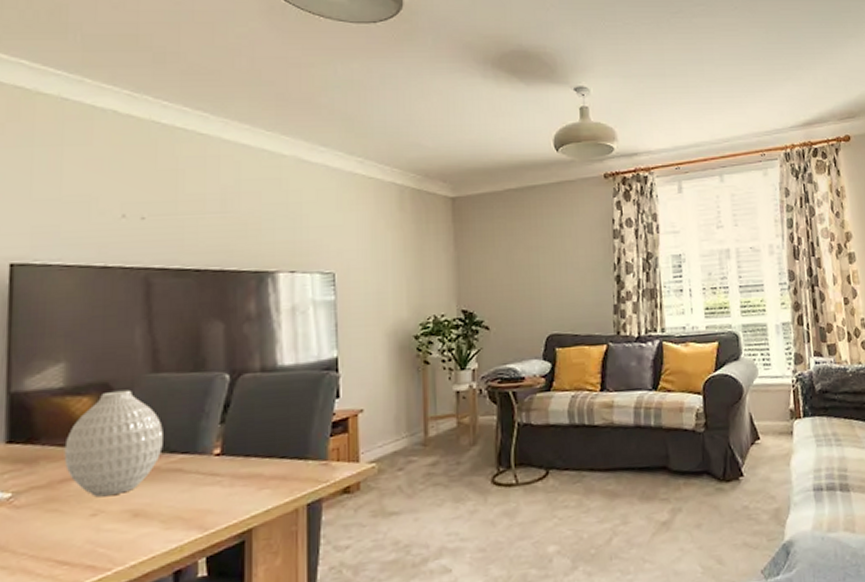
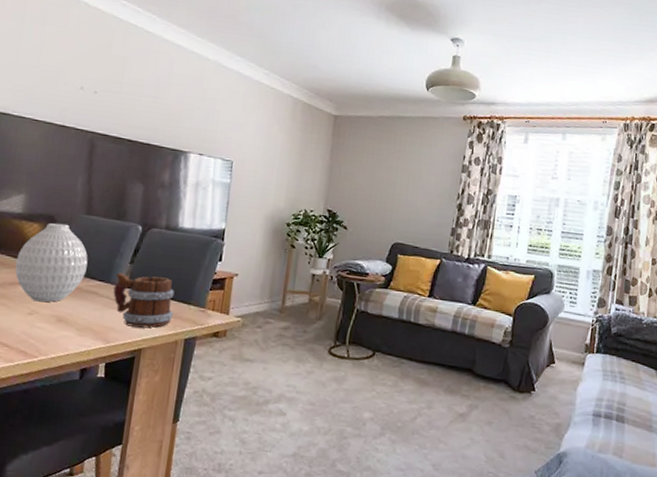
mug: none [203,432,288,504] -> present [113,272,175,328]

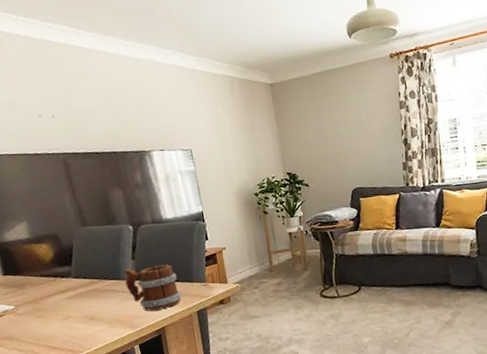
vase: present [15,223,88,302] -> none [38,238,99,308]

